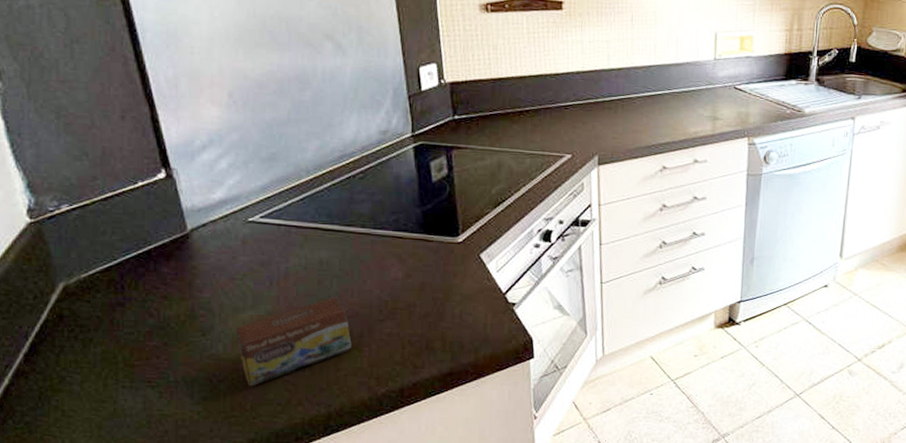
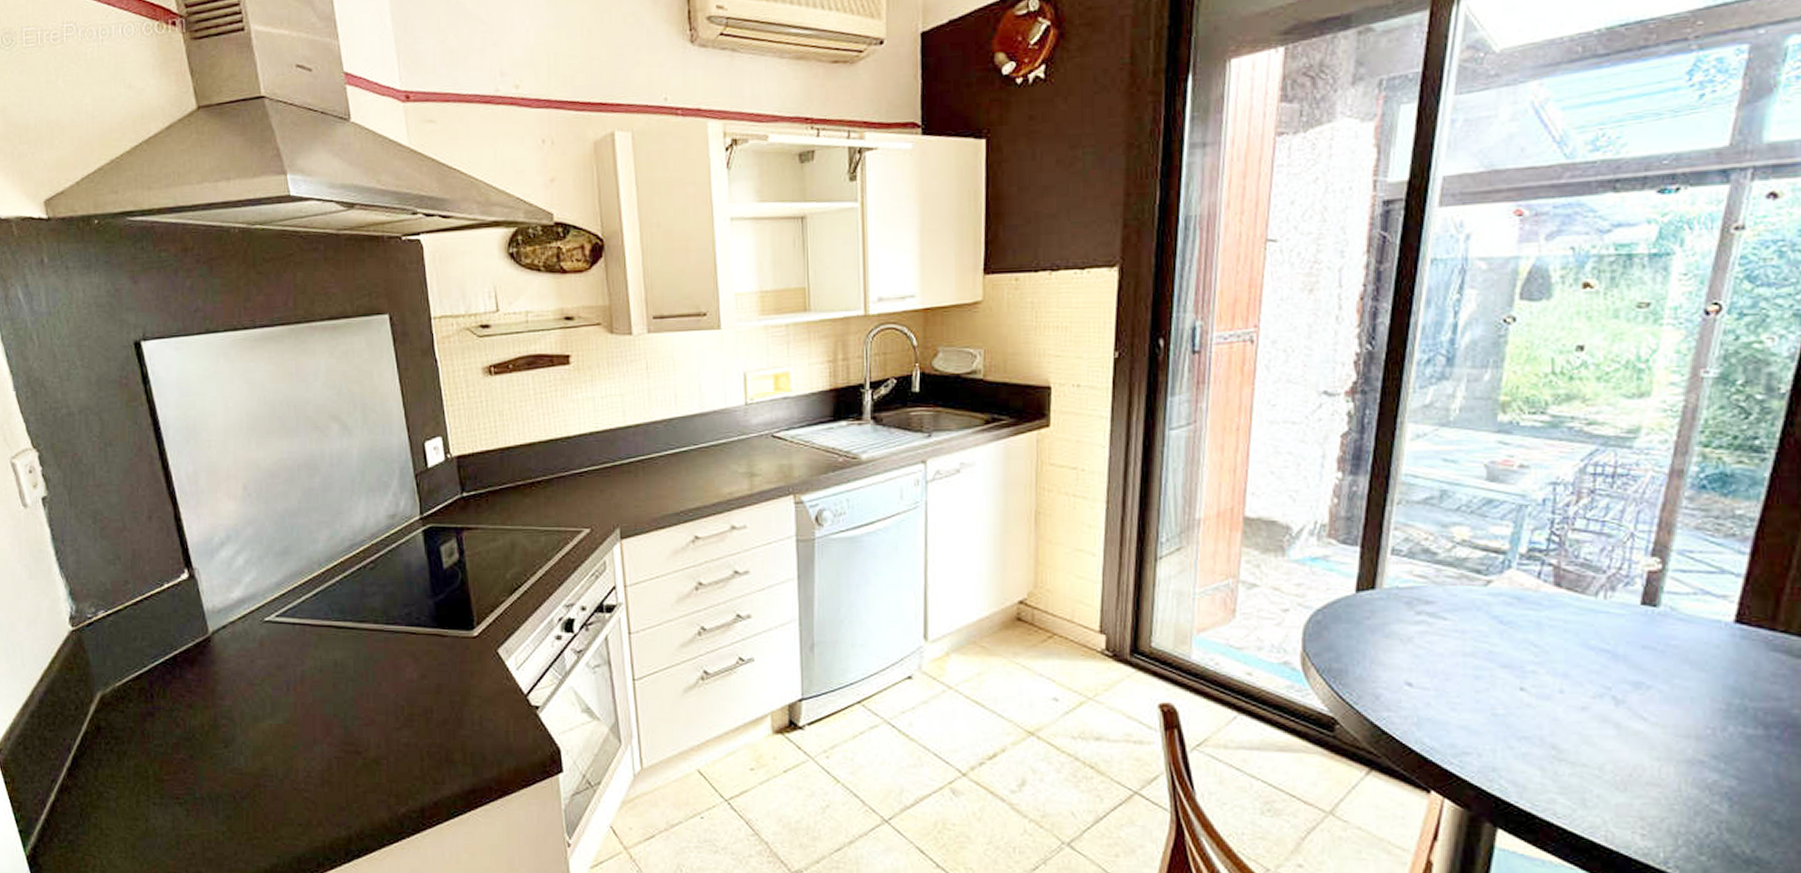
tea box: present [236,297,352,387] -> none [256,702,369,805]

